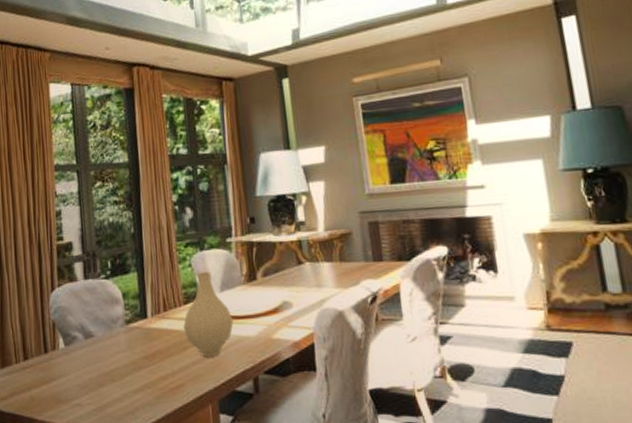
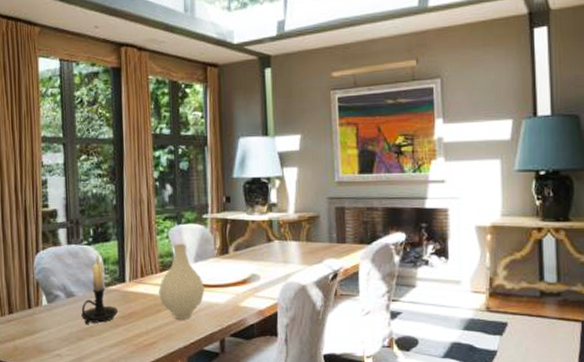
candle holder: none [101,286,142,368] -> present [81,252,119,324]

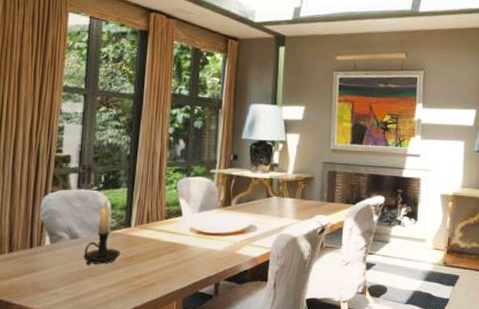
vase: present [158,244,205,320] -> none [162,194,206,264]

